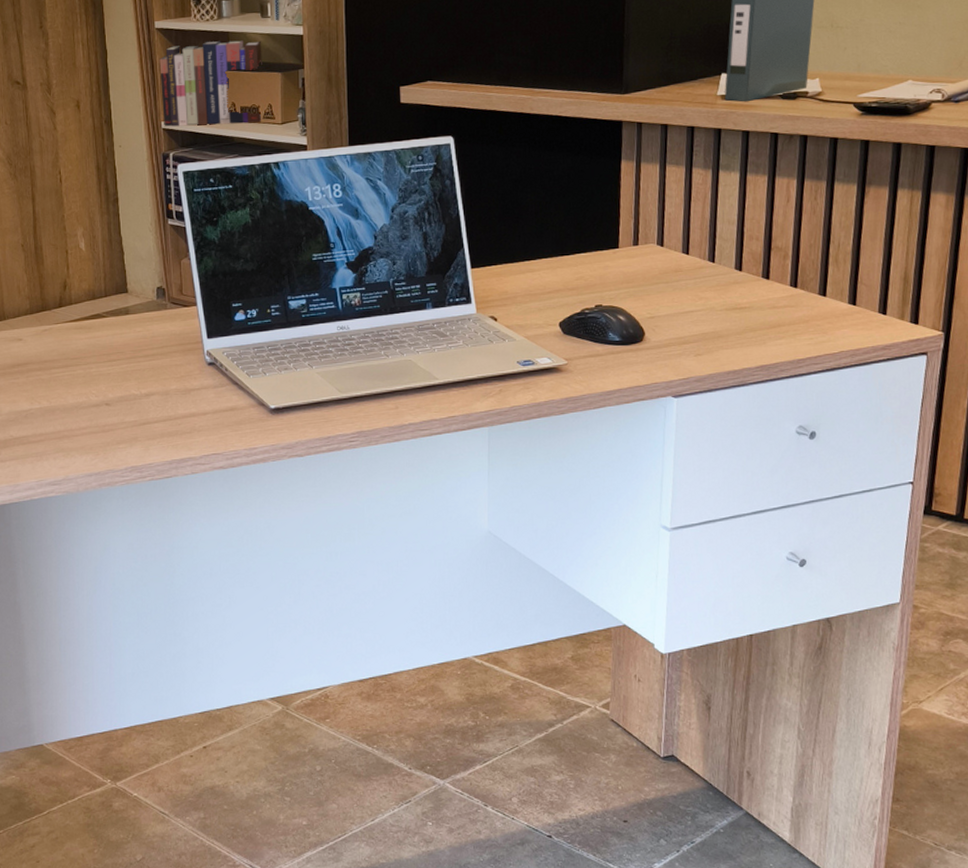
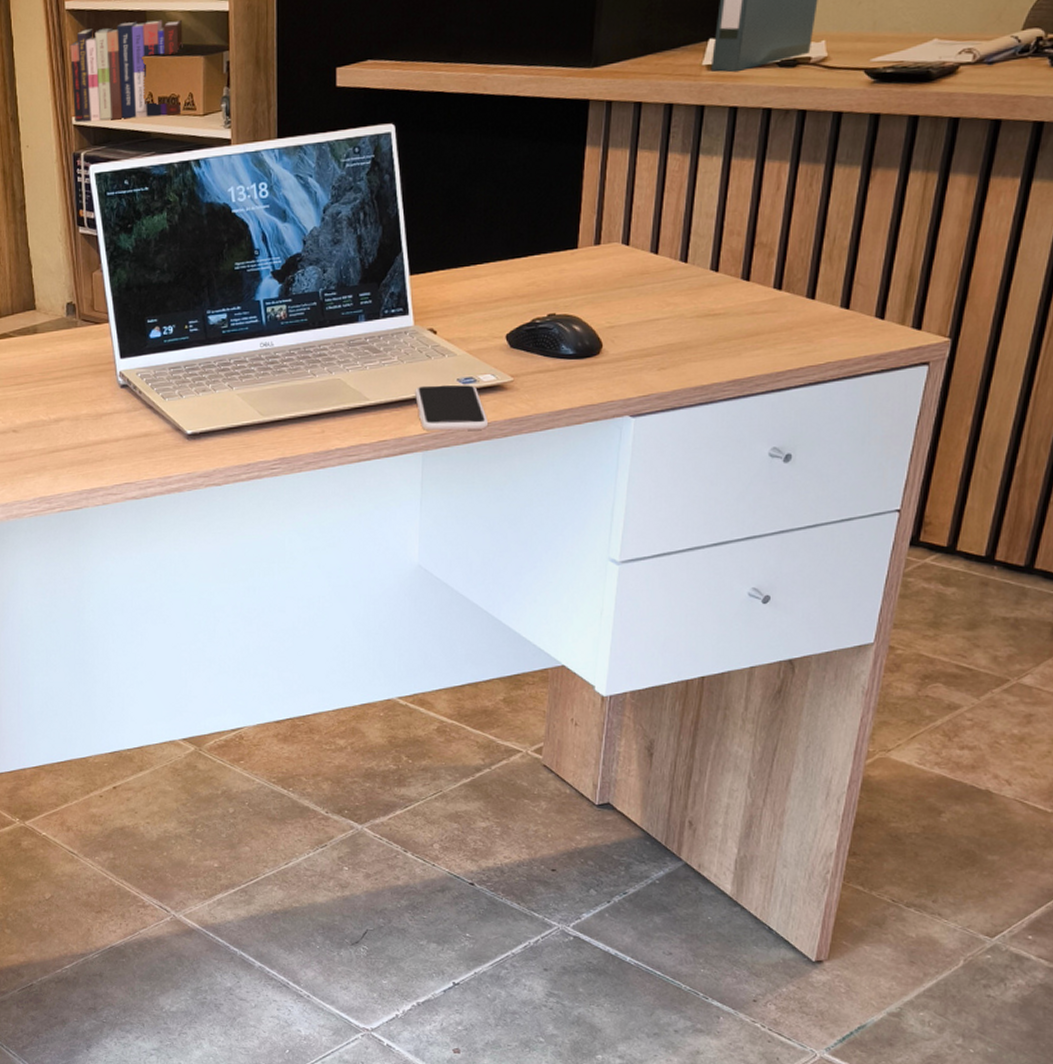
smartphone: none [478,367,547,409] -> present [414,385,489,432]

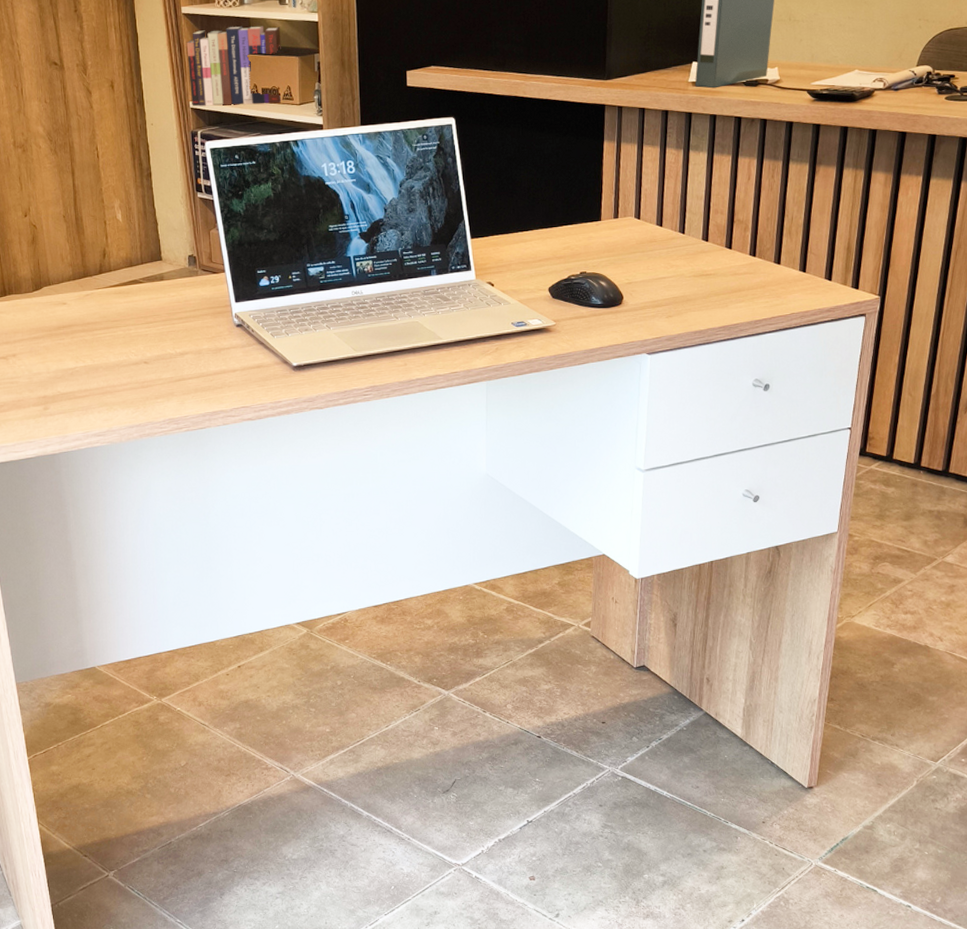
smartphone: present [414,385,489,432] -> none [477,327,538,365]

